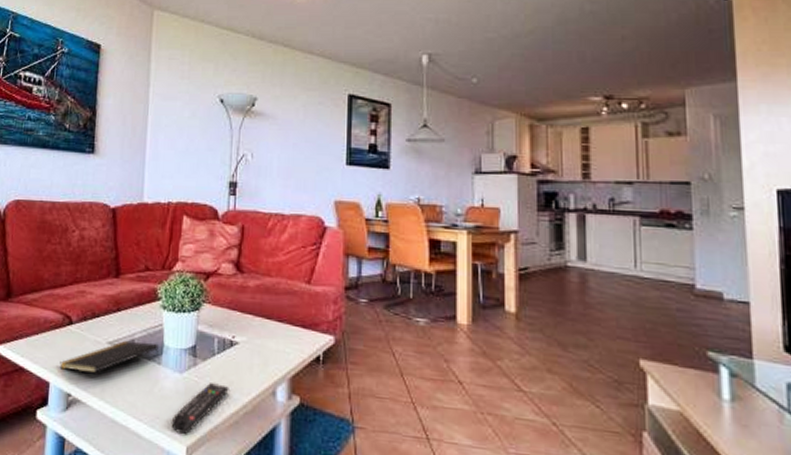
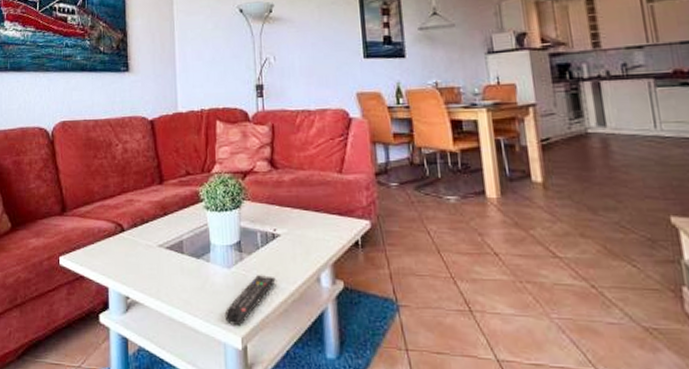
notepad: present [59,340,160,373] -> none [116,242,208,276]

